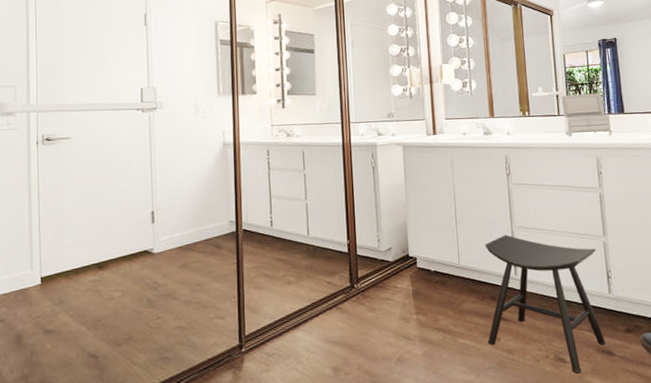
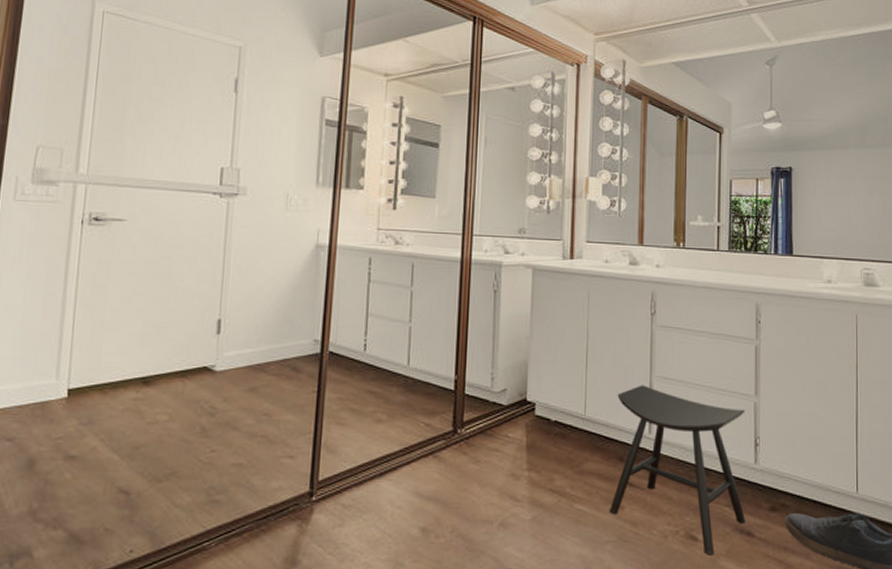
jewelry box: present [561,93,613,137] -> none [722,227,778,278]

